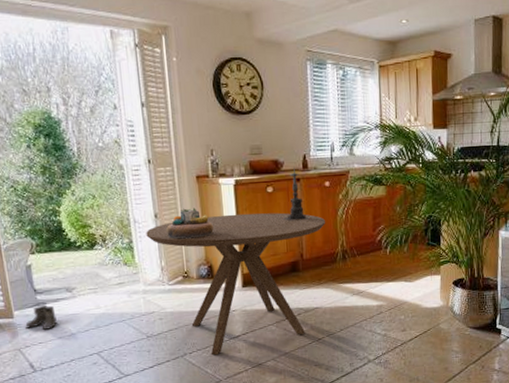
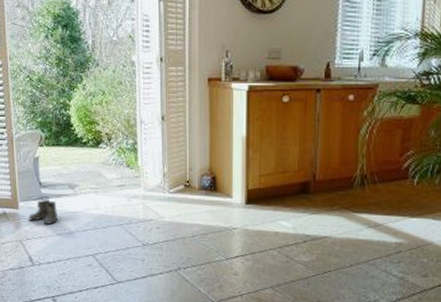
dining table: present [146,212,325,355] -> none [151,123,344,274]
decorative bowl: present [166,208,214,239] -> none [172,112,221,146]
candle holder: present [280,167,311,222] -> none [294,76,329,137]

